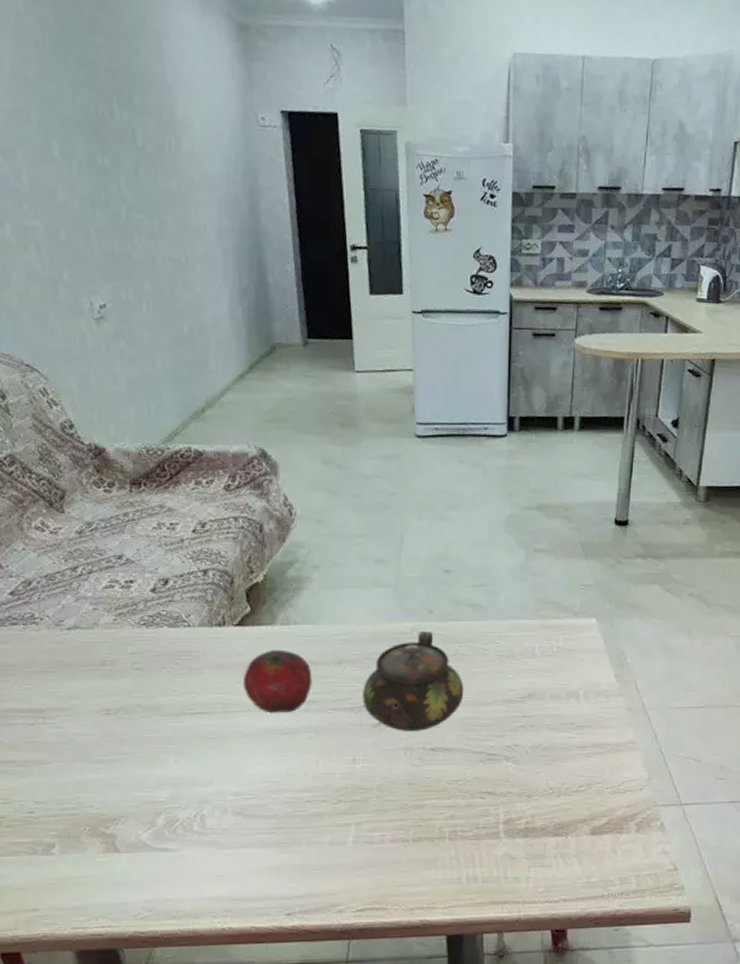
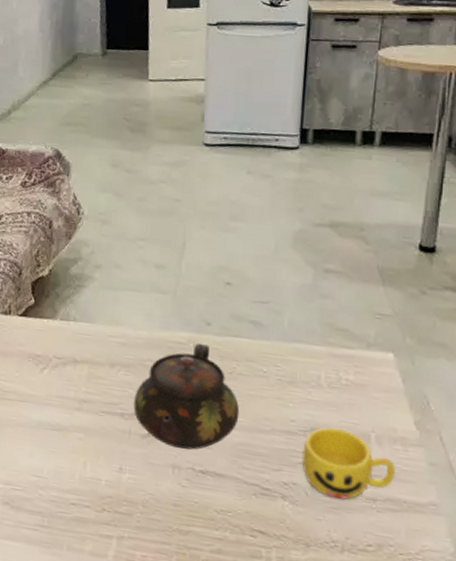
fruit: present [244,649,312,714] -> none [22,343,87,409]
cup: none [521,690,600,751] -> present [301,426,395,500]

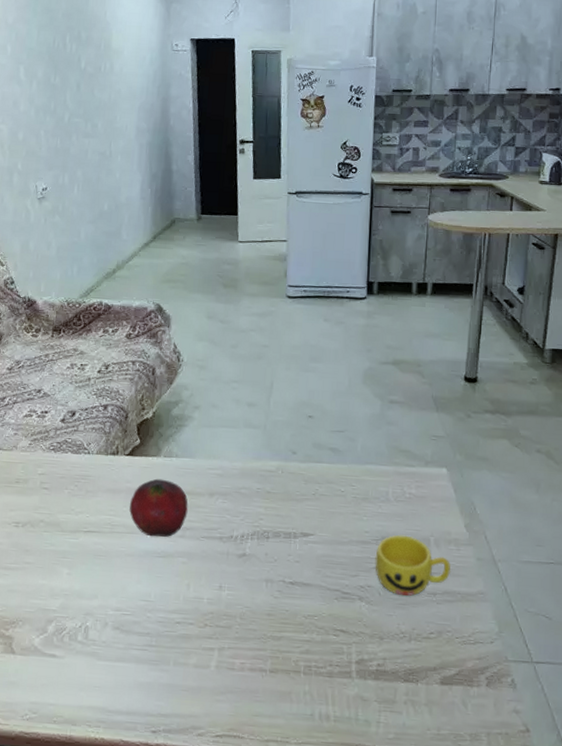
fruit: none [22,343,87,409] -> present [129,478,188,537]
teapot: present [133,343,240,450] -> none [230,470,322,564]

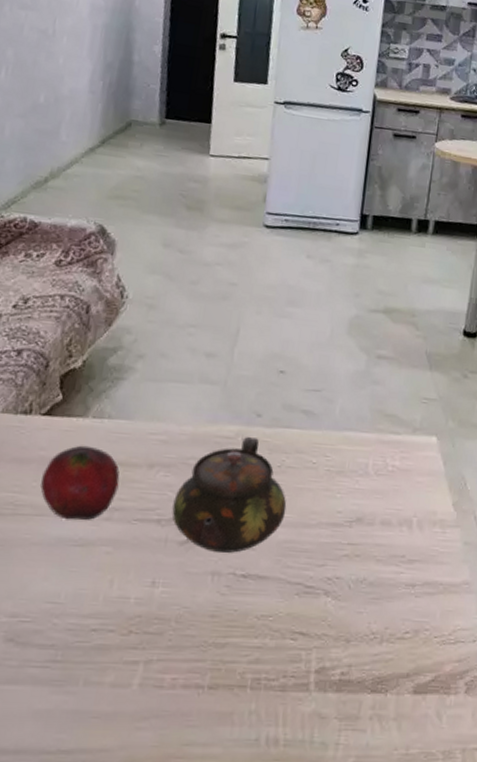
teapot: none [230,470,322,564] -> present [172,436,287,553]
cup: present [375,534,450,596] -> none [346,515,434,588]

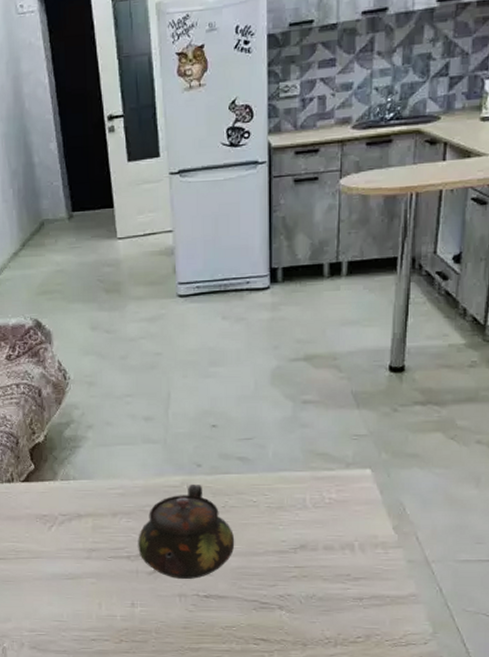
fruit: present [40,445,120,521] -> none [32,502,92,560]

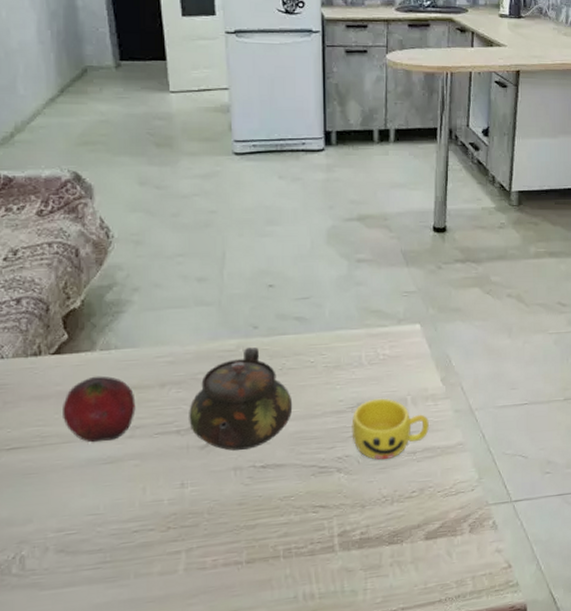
fruit: none [32,502,92,560] -> present [63,375,136,443]
cup: none [294,542,378,602] -> present [351,398,429,460]

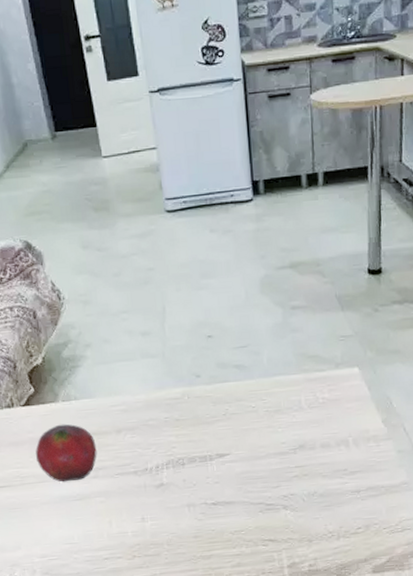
teapot: present [189,347,293,451] -> none [143,394,238,489]
cup: present [351,398,429,460] -> none [295,440,372,498]

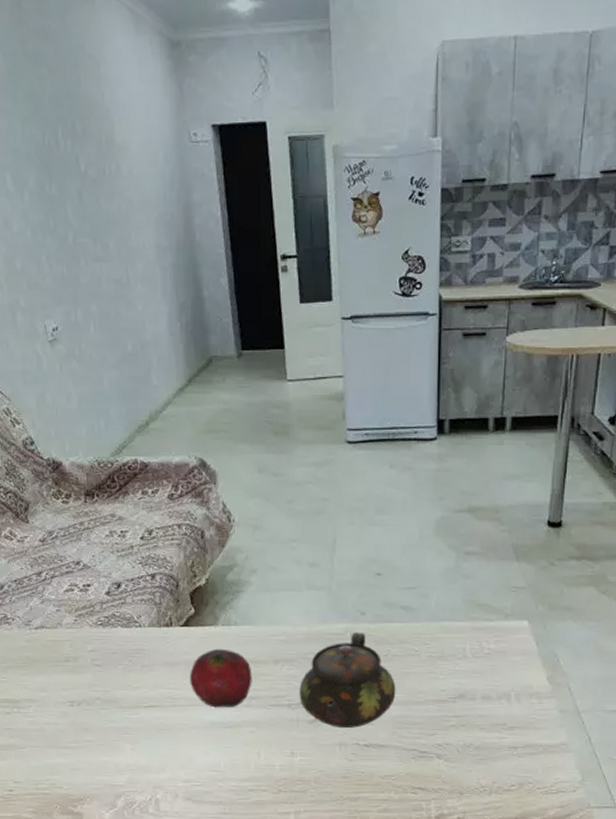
teapot: none [143,394,238,489] -> present [299,632,396,728]

